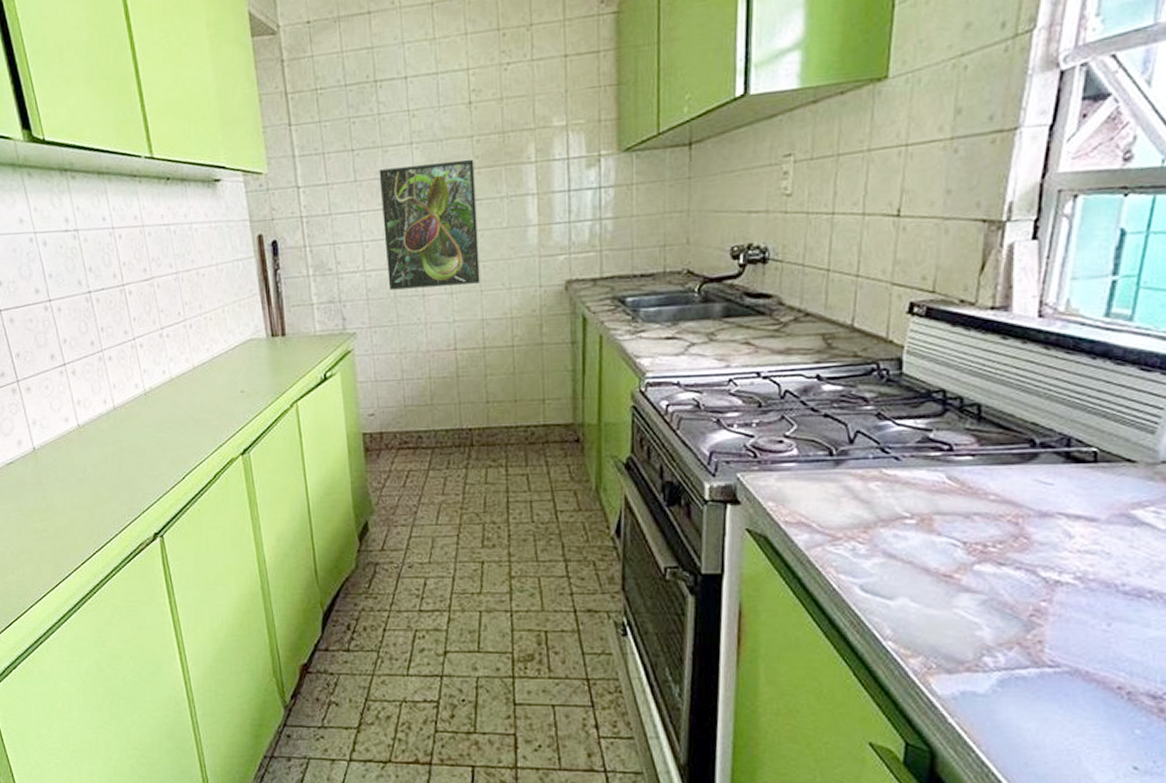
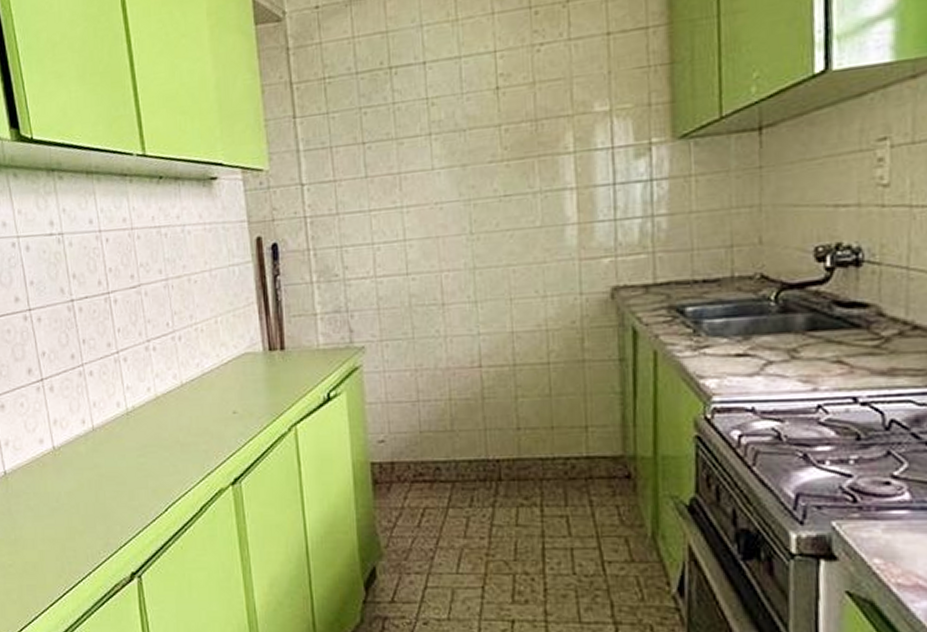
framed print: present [379,160,480,290] -> none [393,151,510,298]

